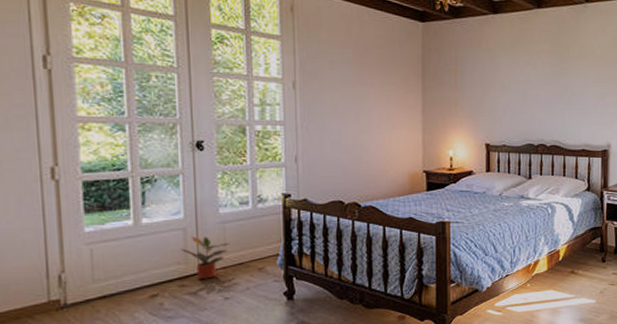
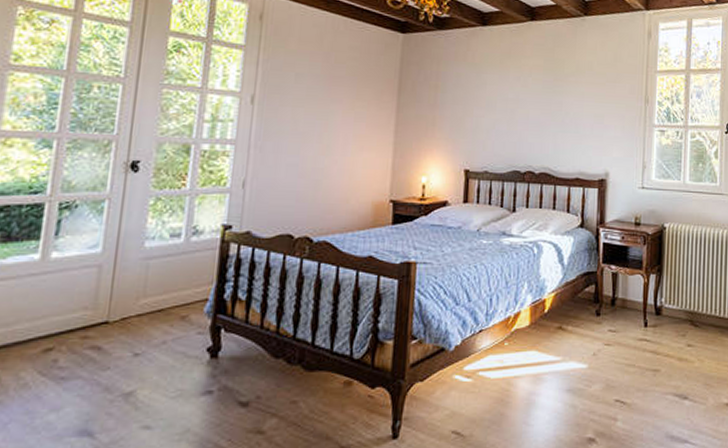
potted plant: present [181,236,230,280] -> none [92,275,151,331]

